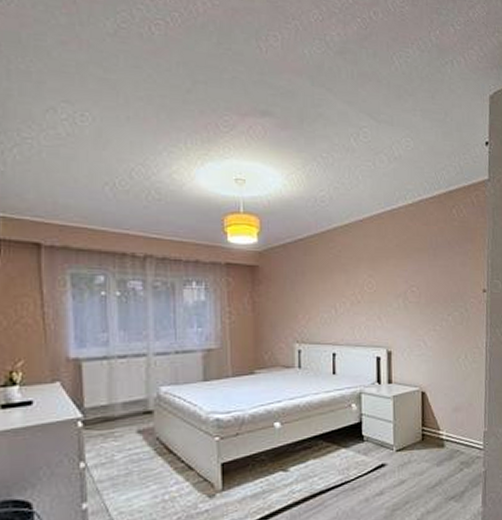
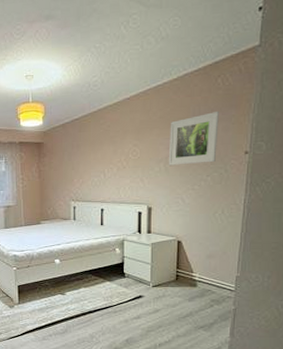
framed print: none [407,244,457,302] -> present [168,112,219,166]

